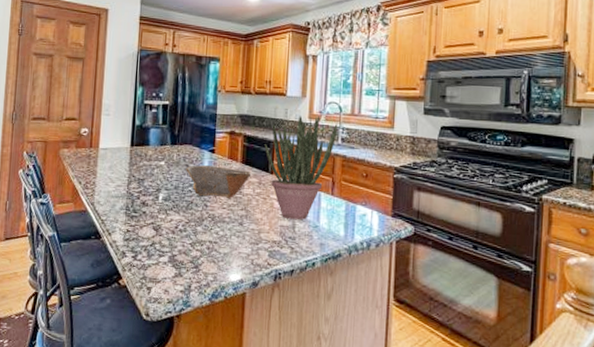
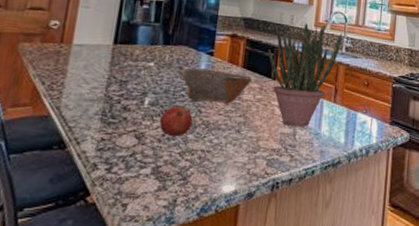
fruit: none [172,200,201,229] -> present [159,106,193,137]

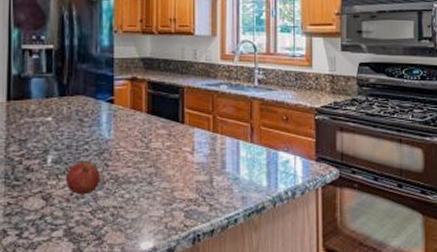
bowl: present [179,68,253,104] -> none [80,118,159,155]
potted plant: present [268,23,343,127] -> none [173,56,253,172]

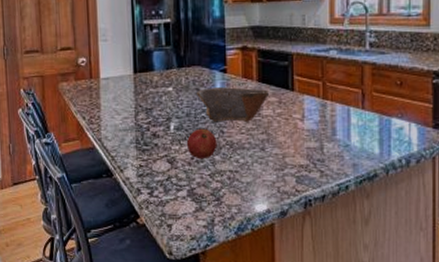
bowl: none [80,118,159,155] -> present [197,87,270,122]

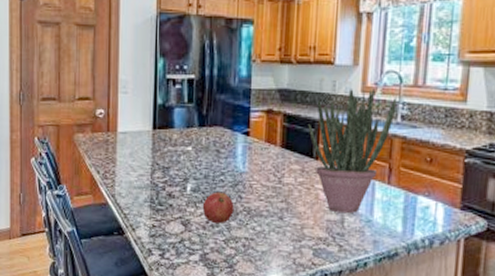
bowl: present [197,87,270,122] -> none [217,150,293,189]
potted plant: none [282,19,364,139] -> present [308,88,397,213]

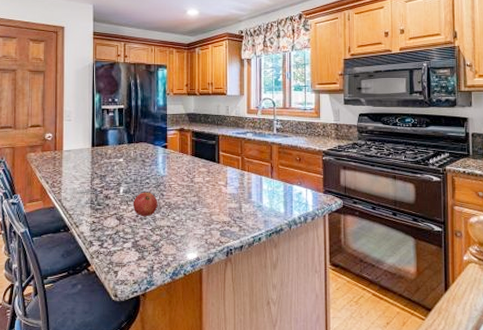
potted plant: present [308,88,397,213] -> none [211,110,273,201]

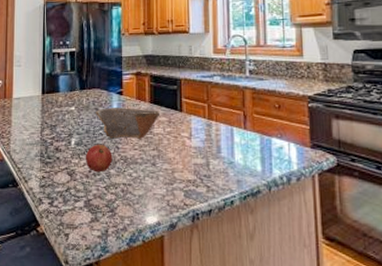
bowl: none [143,160,201,187] -> present [96,108,161,139]

